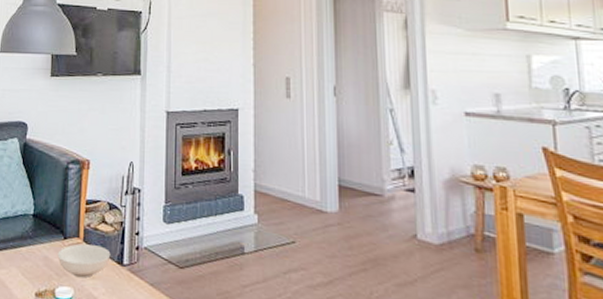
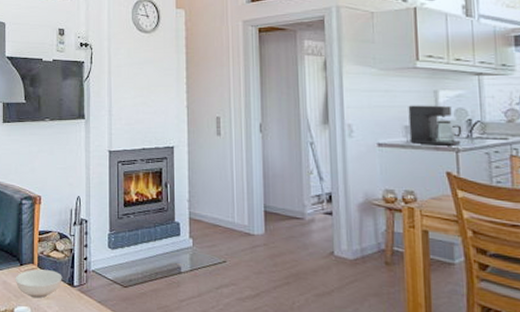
coffee maker: none [498,70,559,118] -> present [408,105,462,146]

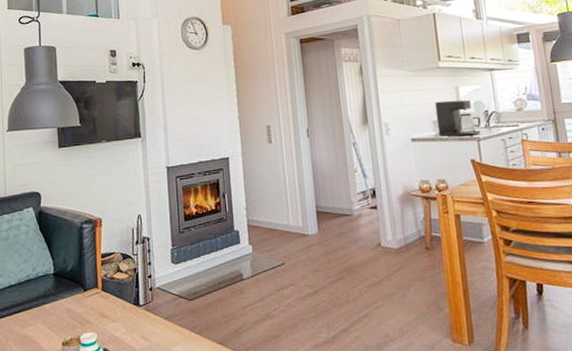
bowl: present [15,269,62,299] -> none [79,292,128,323]

